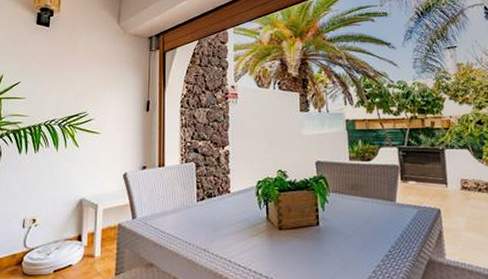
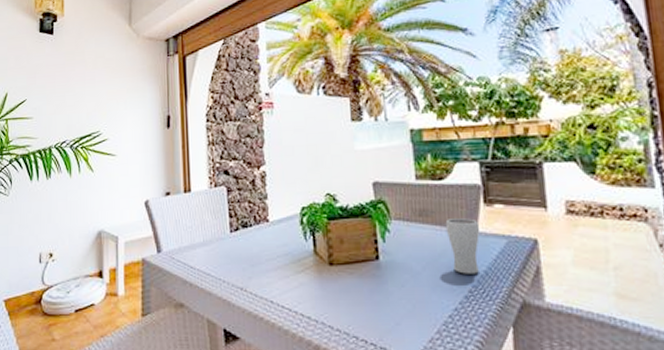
drinking glass: none [371,192,398,237] -> present [445,218,480,274]

